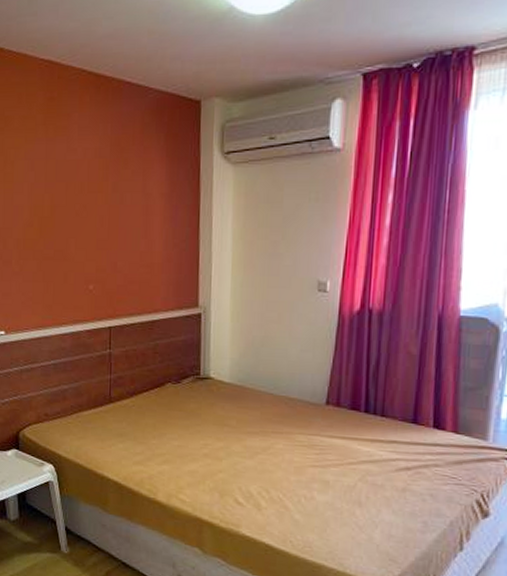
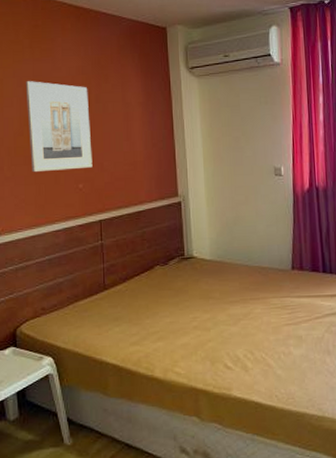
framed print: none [37,164,106,269] -> present [25,81,93,173]

